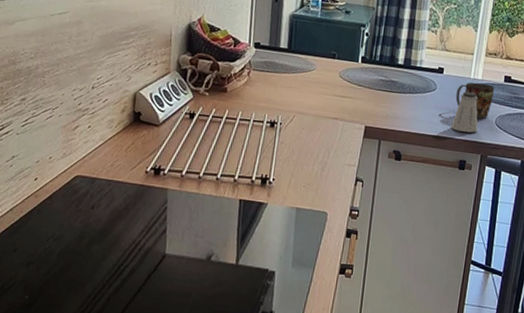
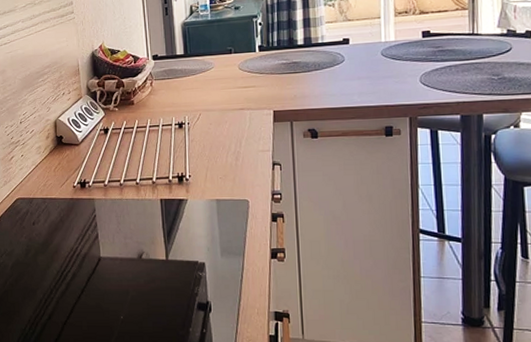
saltshaker: present [451,91,478,133] -> none [368,56,400,98]
mug: present [455,82,494,119] -> none [368,43,412,80]

